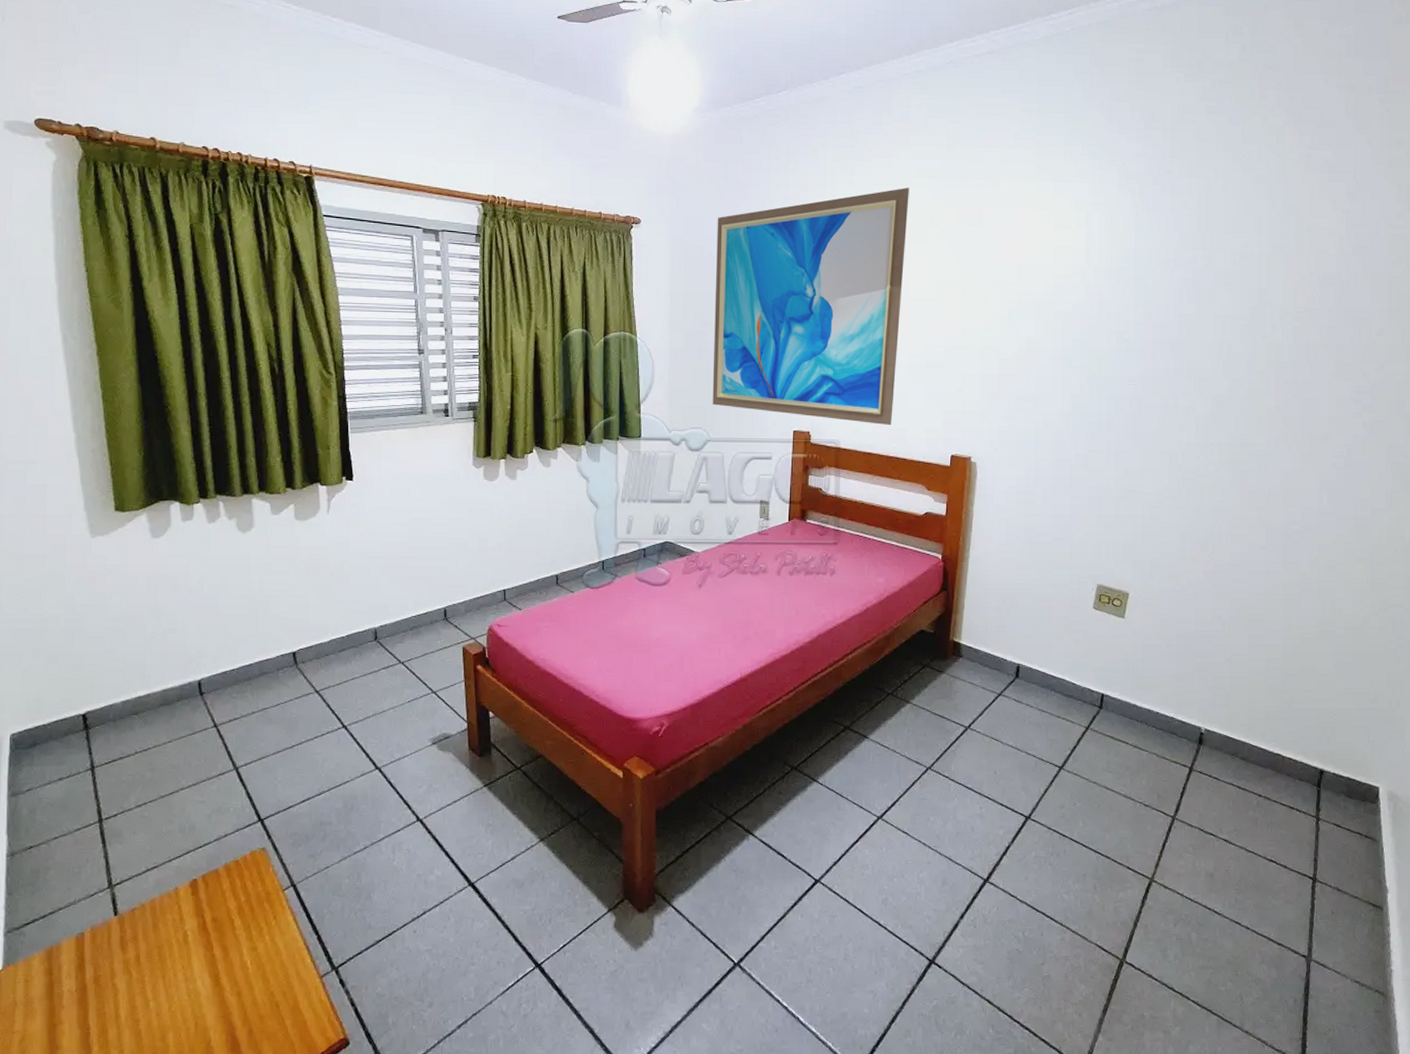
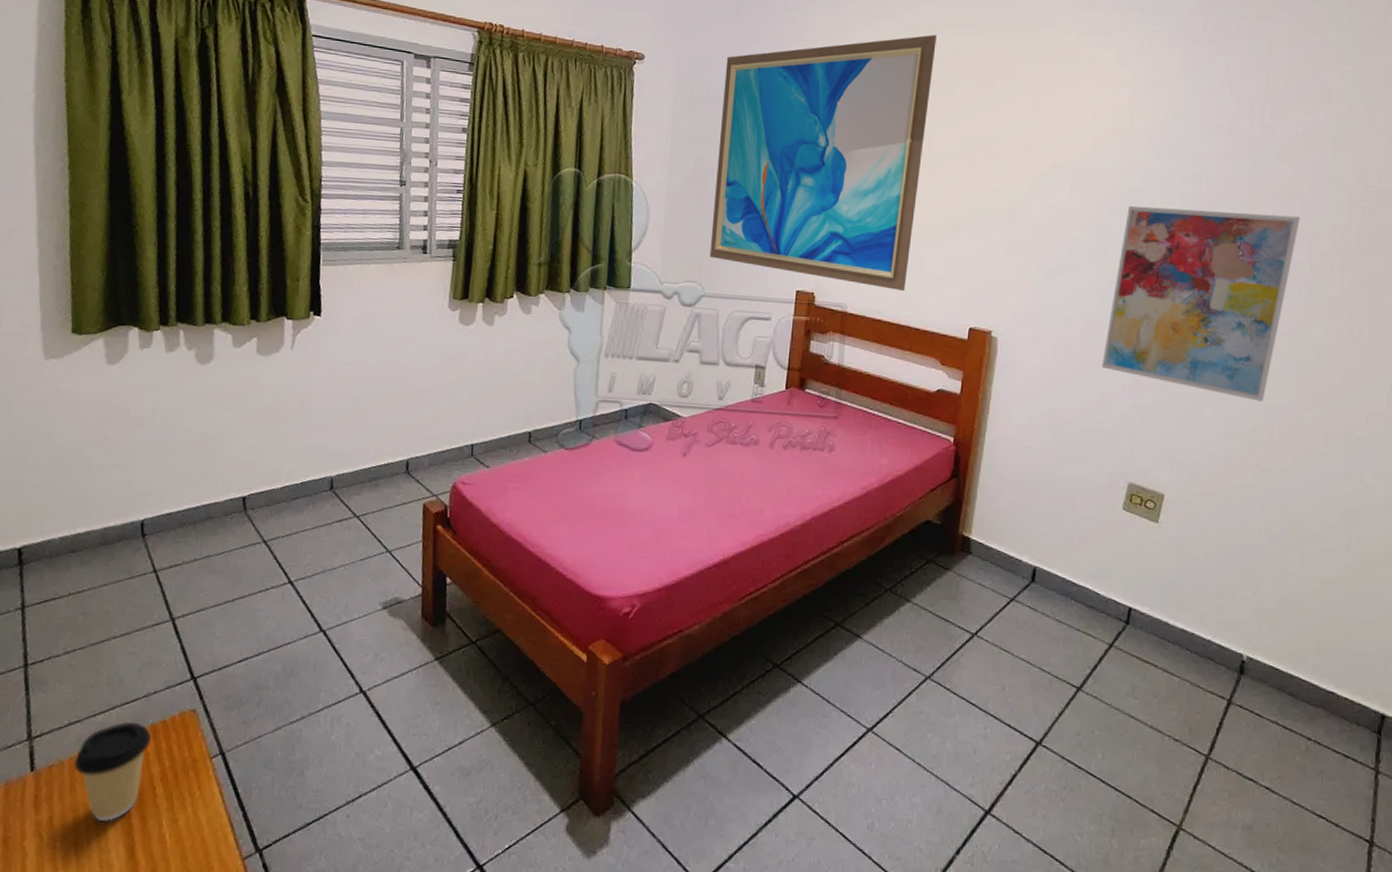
coffee cup: none [154,863,225,954] -> present [73,721,151,821]
wall art: none [1070,336,1239,505] -> present [1102,205,1300,402]

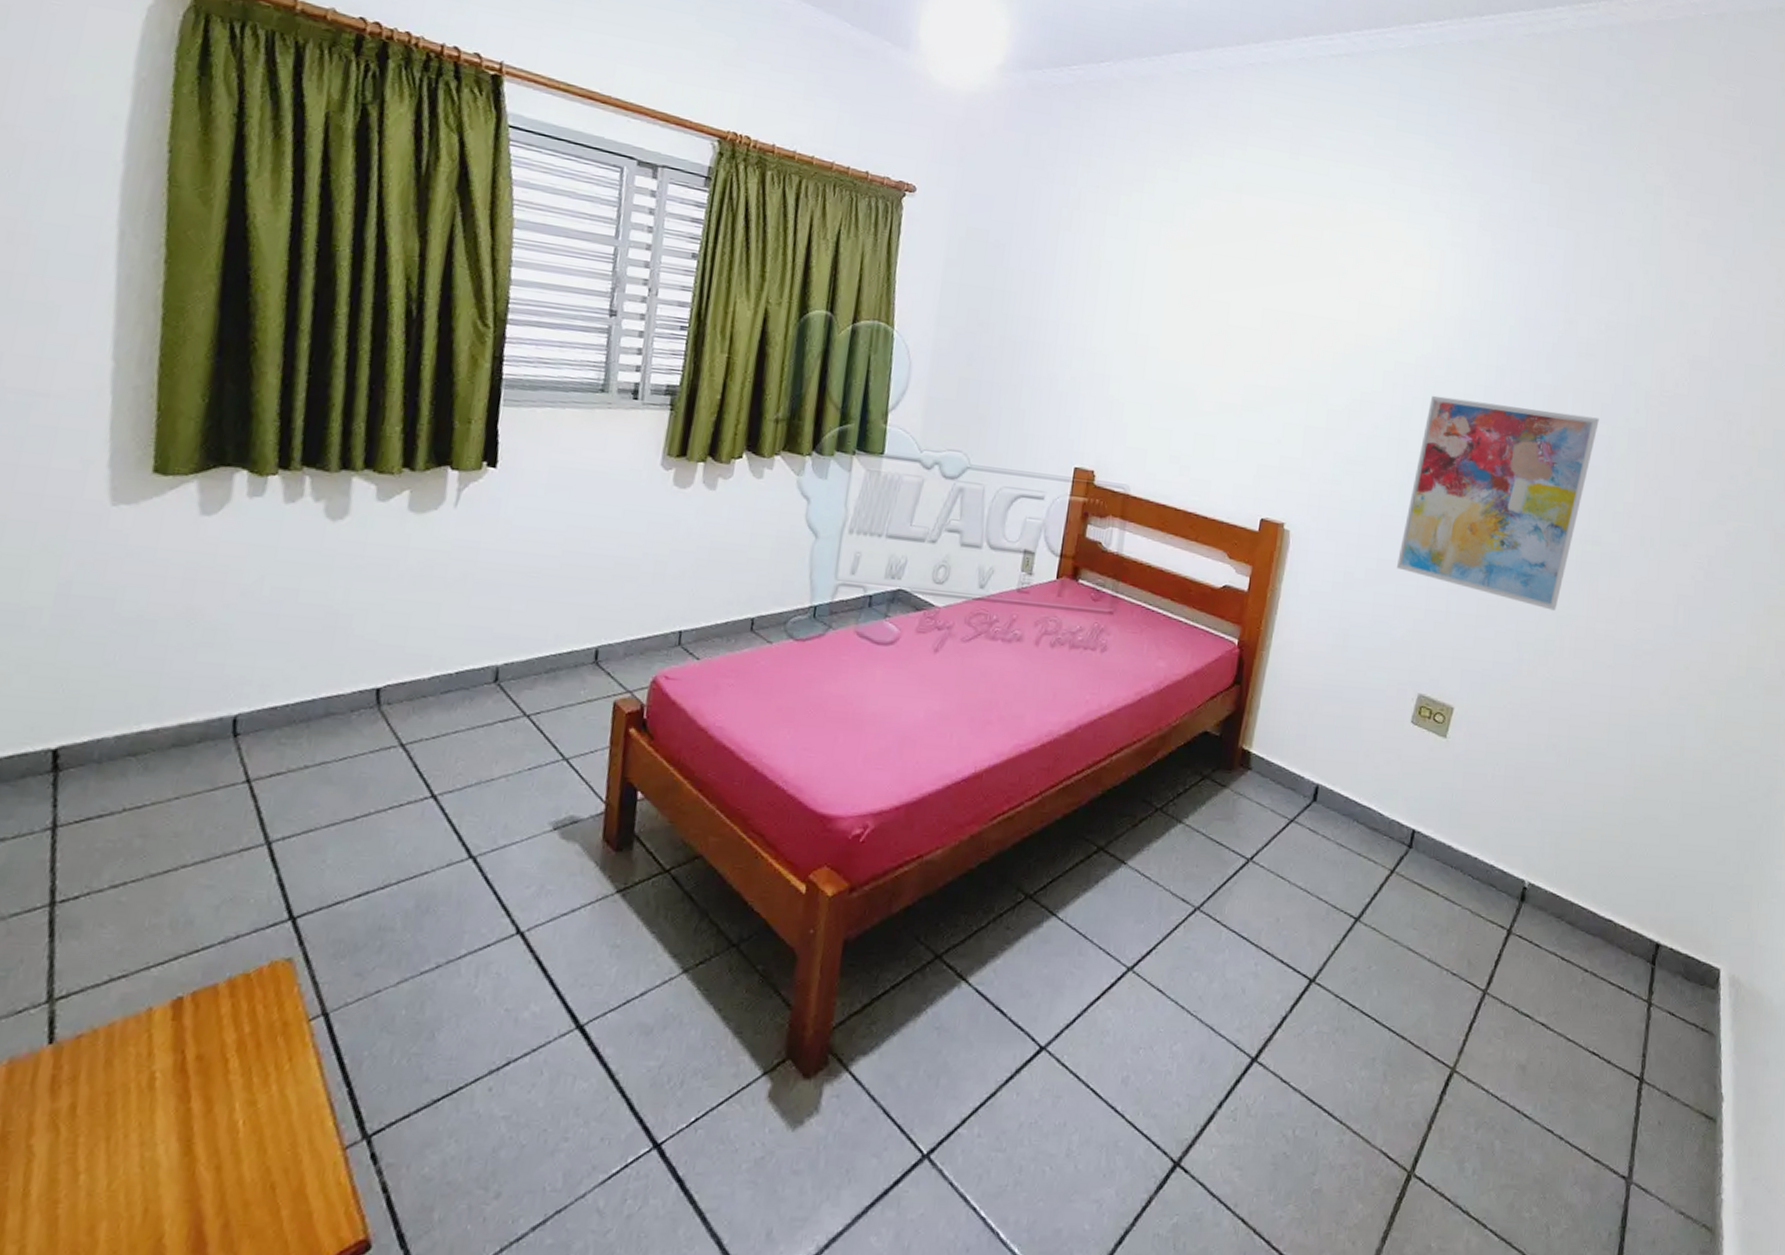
coffee cup: present [73,721,151,821] -> none [112,975,227,1107]
wall art: present [709,35,937,292] -> none [978,194,1242,475]

